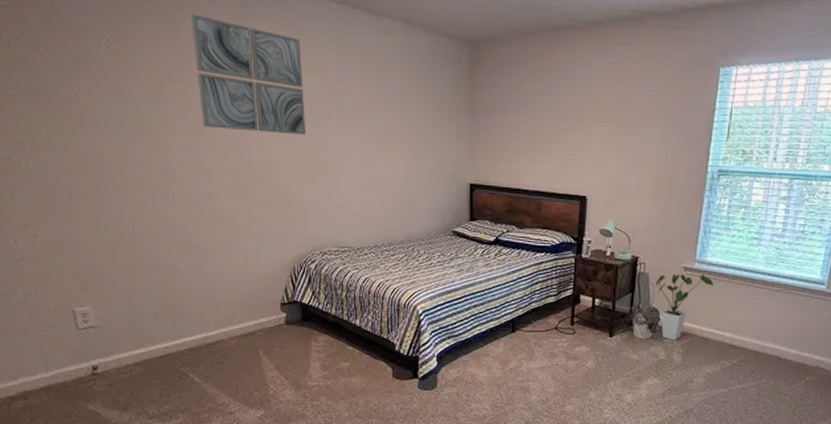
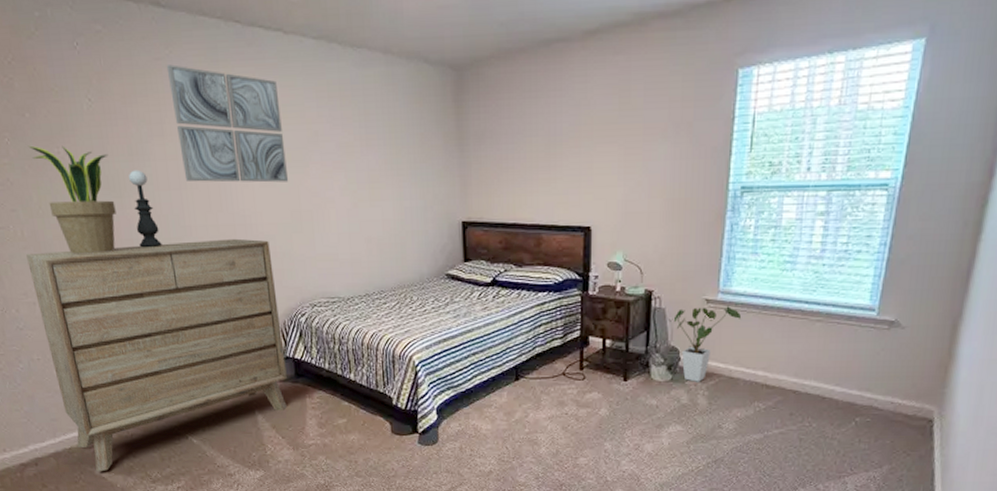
dresser: none [30,185,293,407] -> present [26,238,287,472]
potted plant: none [39,79,129,191] -> present [27,145,116,254]
table lamp: none [145,111,175,189] -> present [129,169,162,248]

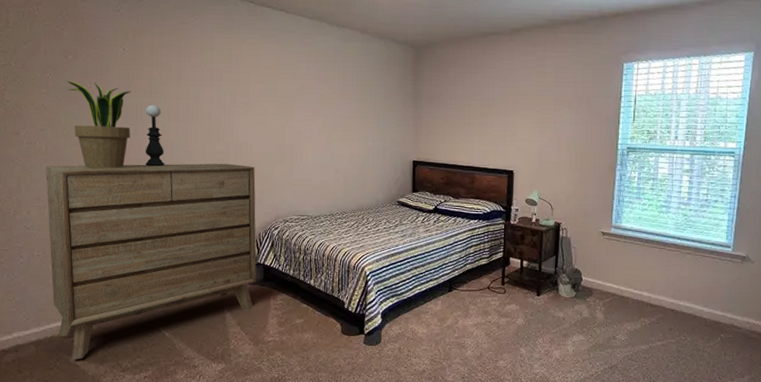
wall art: present [166,64,289,183] -> none [190,28,277,122]
house plant: present [673,306,742,382] -> none [576,238,630,299]

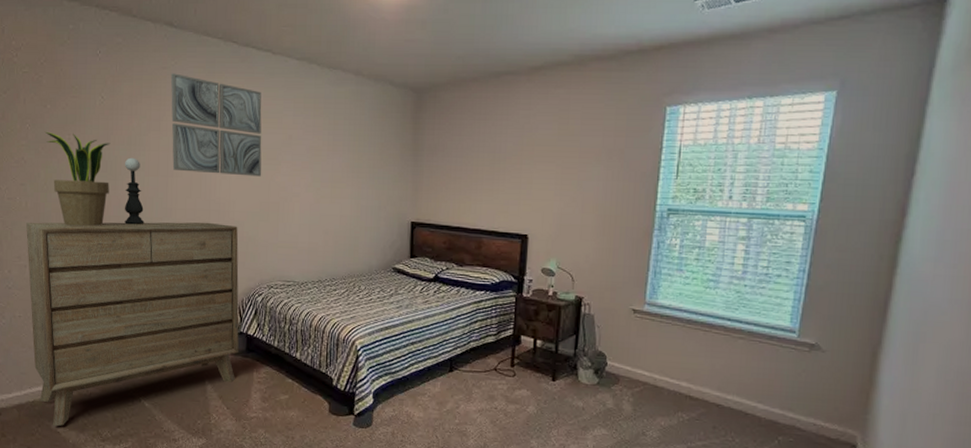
wall art: none [190,28,277,122] -> present [170,73,262,177]

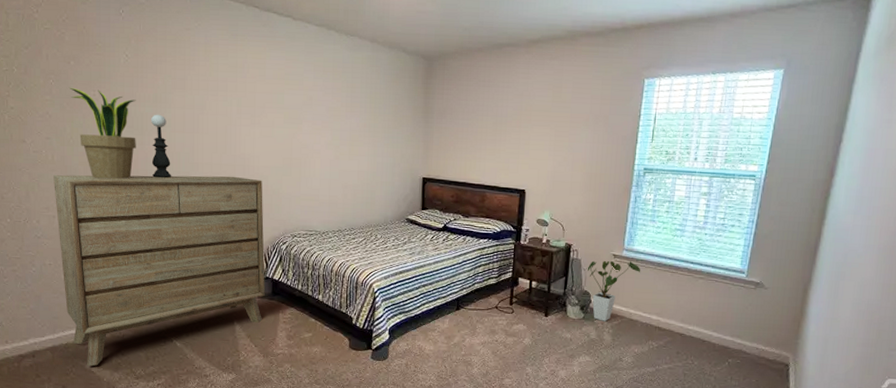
wall art: present [170,73,262,177] -> none [194,34,285,135]
house plant: none [601,316,667,388] -> present [587,260,641,321]

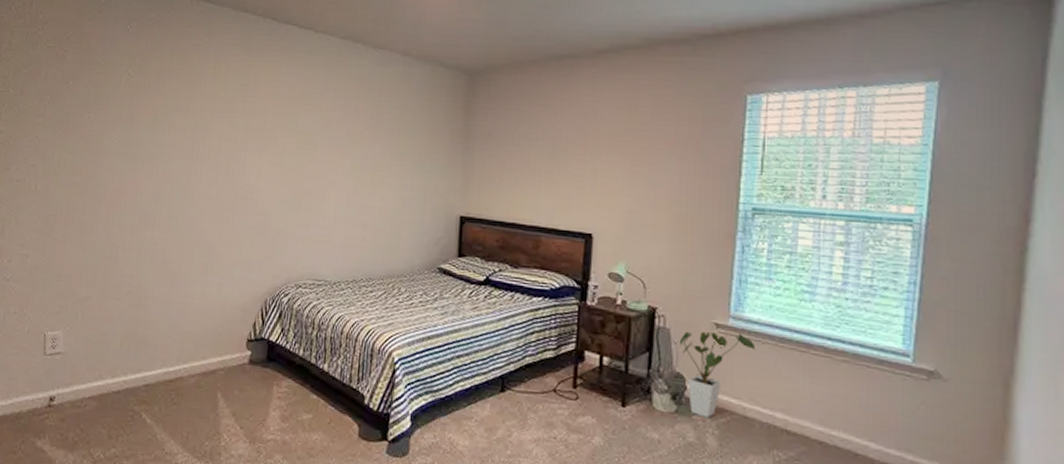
dresser: present [53,174,265,367] -> none [25,207,266,444]
potted plant: present [69,87,136,180] -> none [63,109,133,214]
table lamp: present [151,114,172,178] -> none [141,138,164,213]

